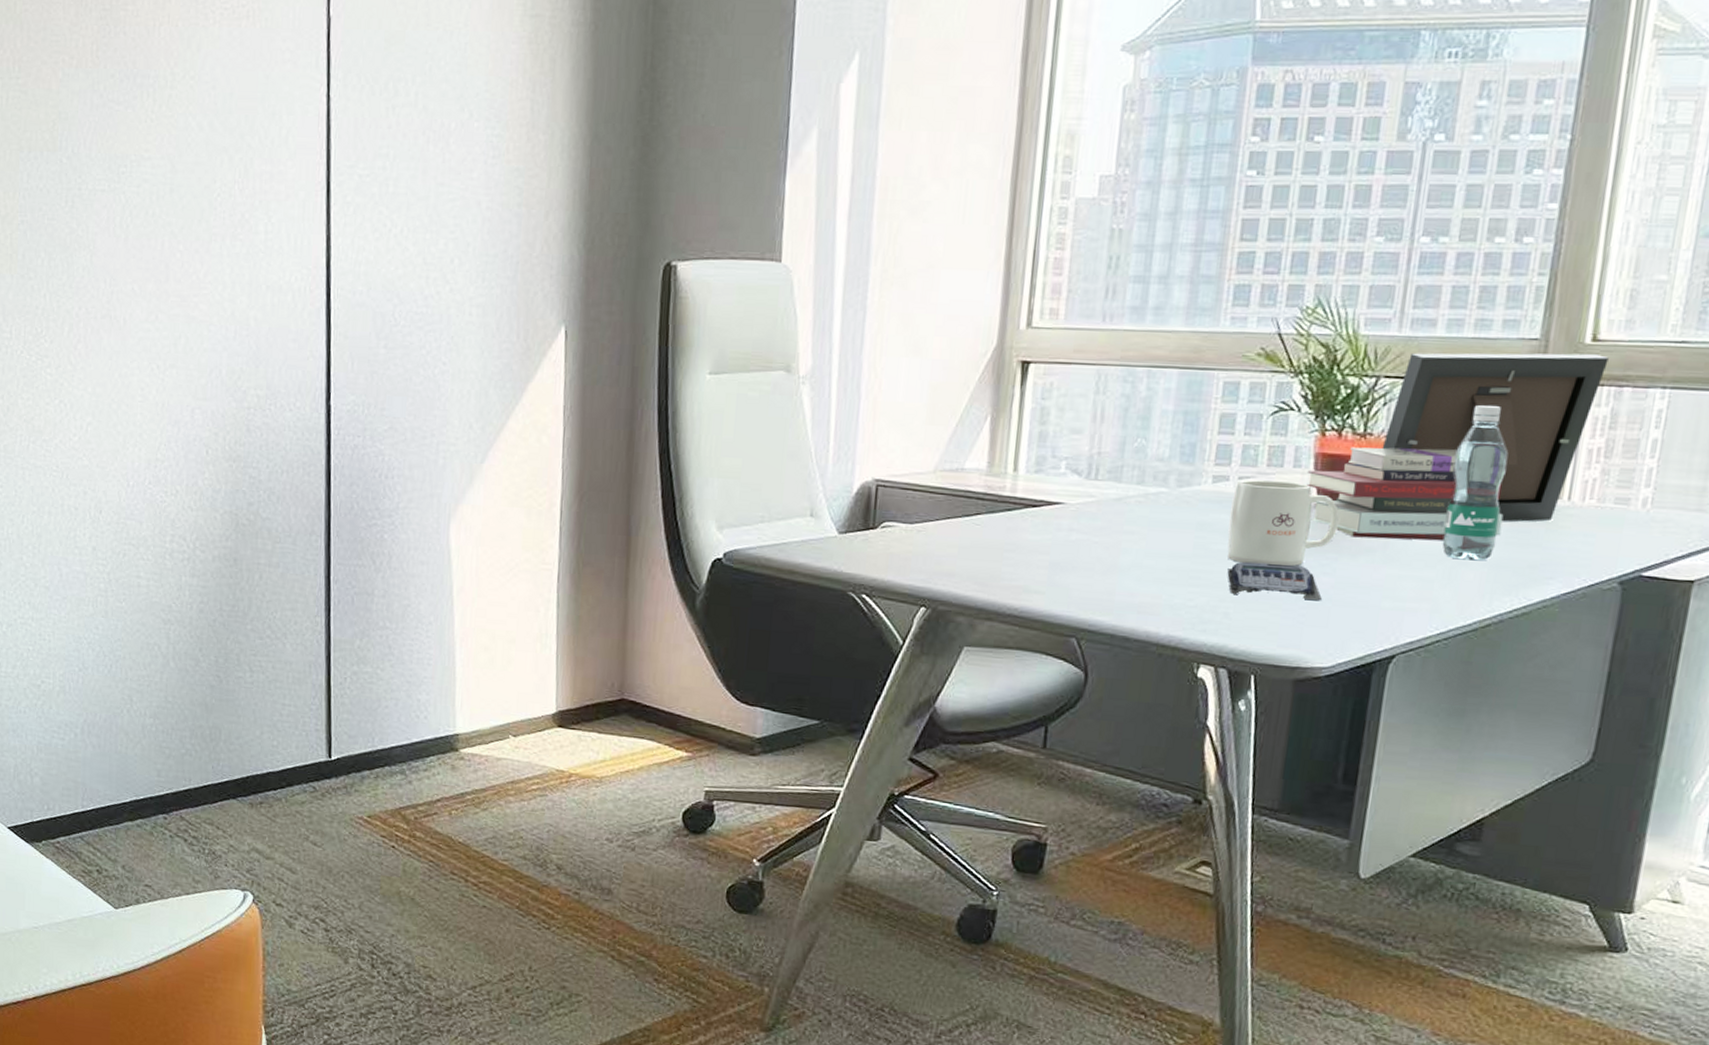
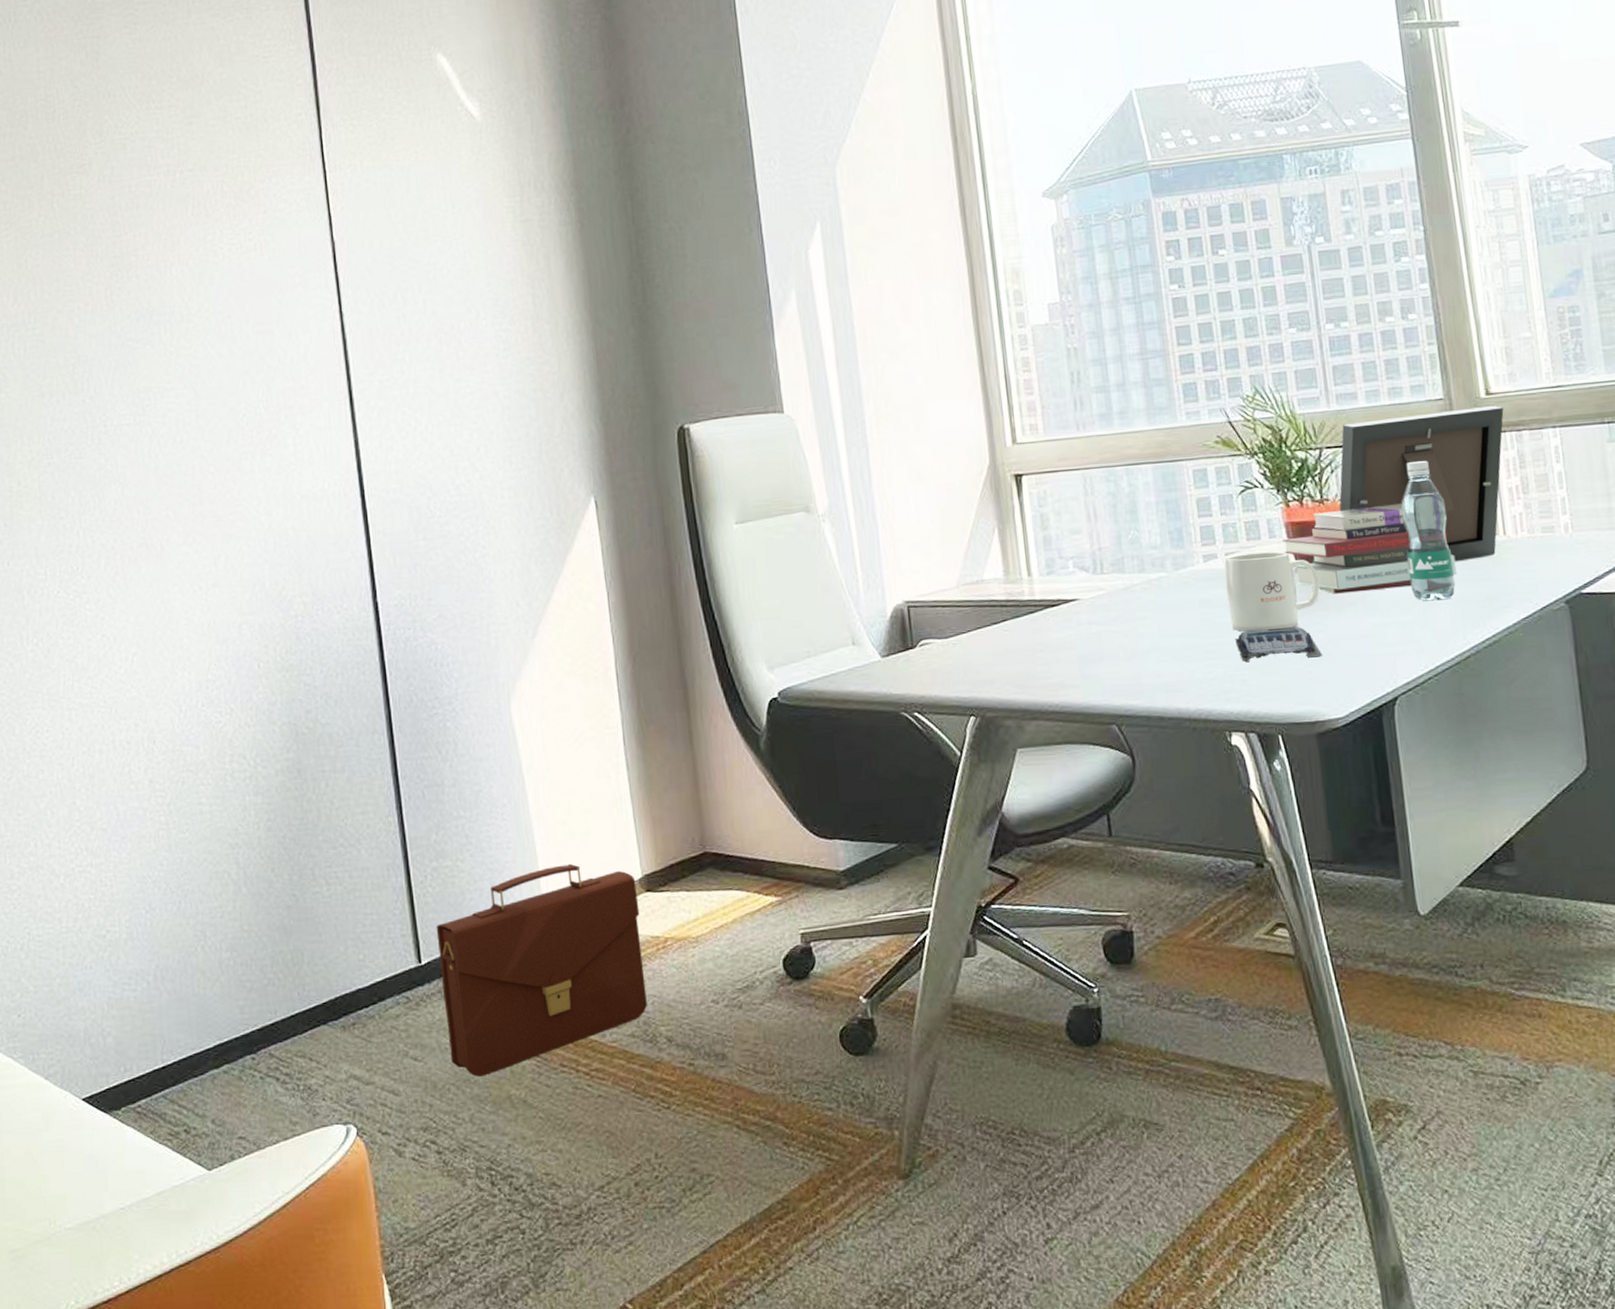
briefcase: none [348,688,549,870] -> present [436,863,647,1077]

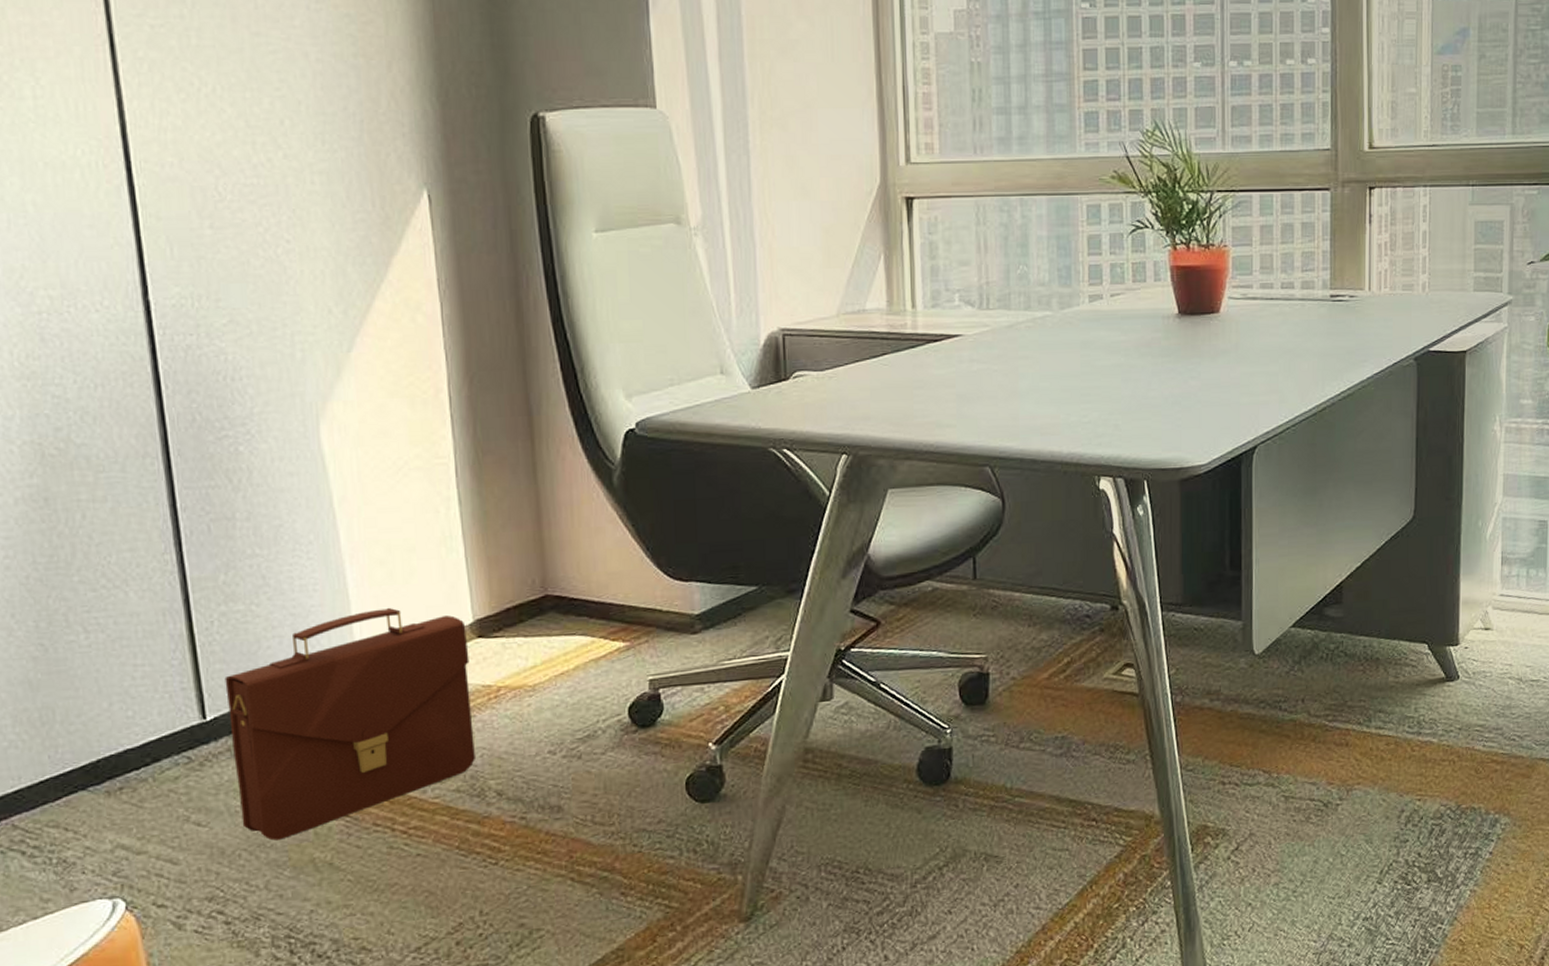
mug: present [1224,551,1320,632] -> none [1108,295,1197,376]
calculator: present [1235,626,1322,662] -> none [1112,372,1192,406]
books: present [1281,504,1457,594] -> none [1166,253,1323,341]
picture frame: present [1339,406,1504,562] -> none [1223,160,1383,315]
bottle: present [1401,461,1456,601] -> none [1280,212,1321,353]

